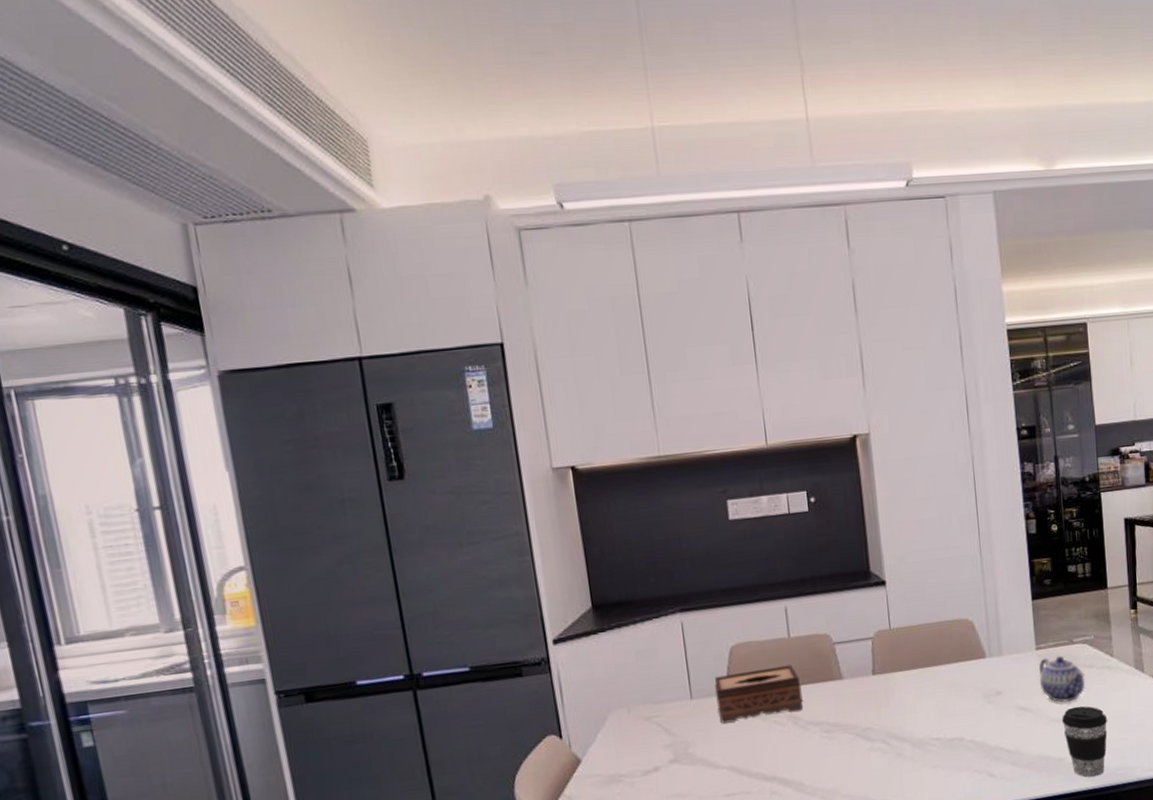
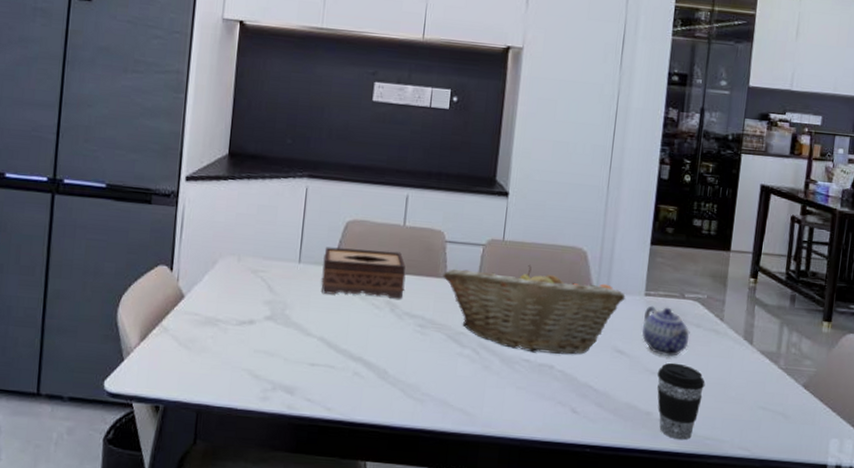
fruit basket: none [838,646,1018,731] -> present [443,264,626,355]

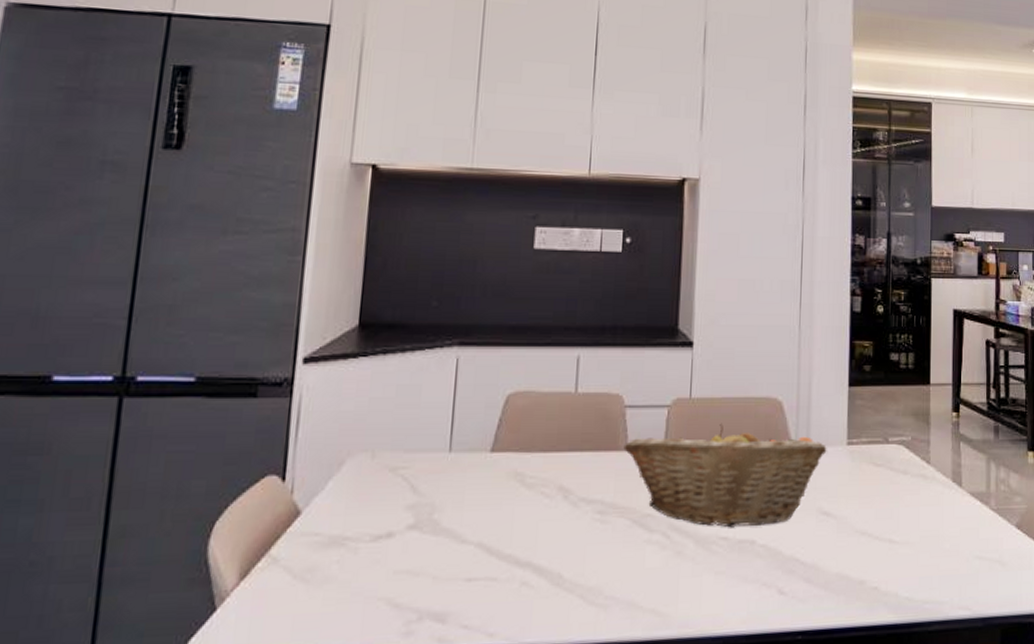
tissue box: present [321,247,406,299] -> none [478,425,580,487]
teapot: present [642,305,690,357] -> none [847,455,898,513]
coffee cup: present [657,362,705,440] -> none [867,518,918,609]

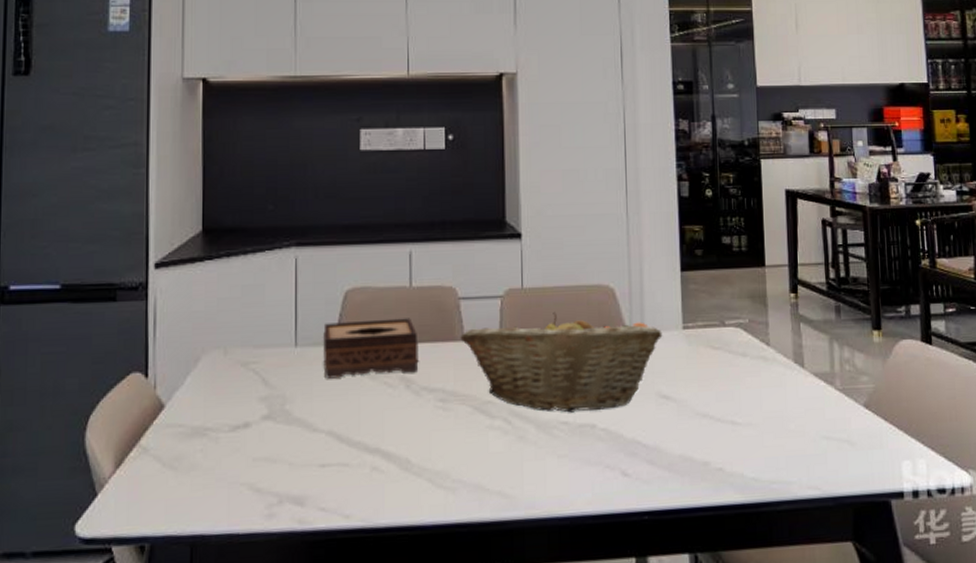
tissue box: none [478,425,580,487] -> present [323,318,419,379]

